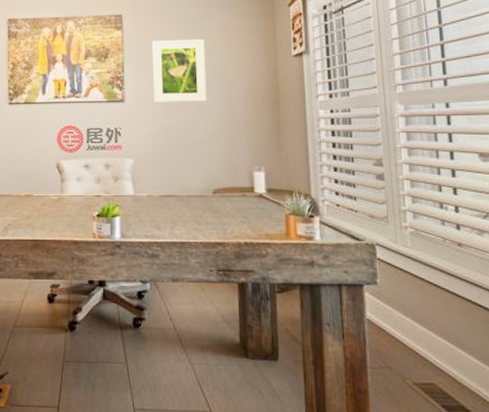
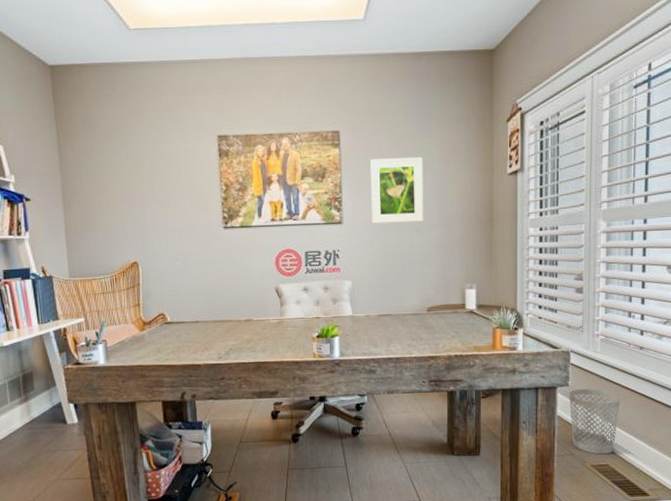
wastebasket: none [378,288,442,371] -> present [568,388,620,455]

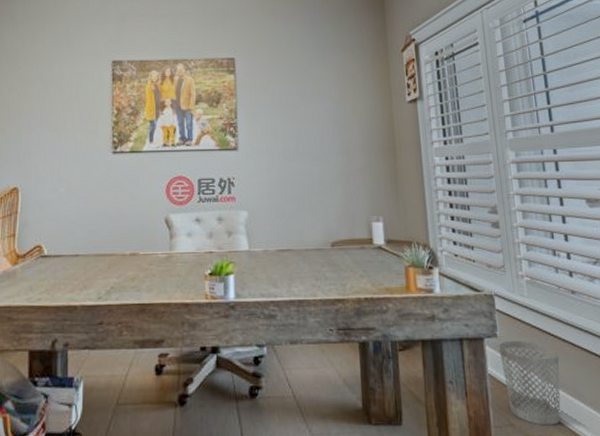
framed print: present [369,156,424,224] -> none [265,83,324,150]

